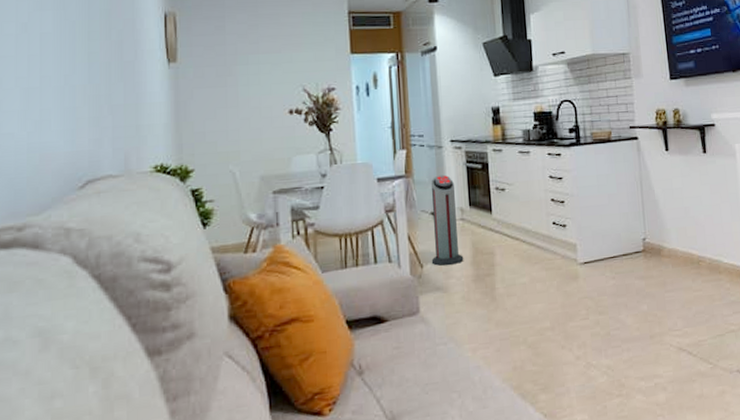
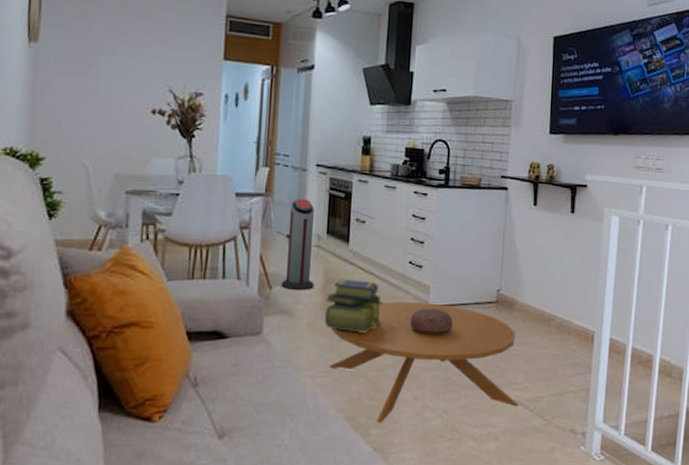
stack of books: none [475,247,534,300] -> present [324,279,383,334]
coffee table: none [486,260,681,388] -> present [329,301,519,423]
decorative bowl: none [562,265,605,292] -> present [410,308,453,334]

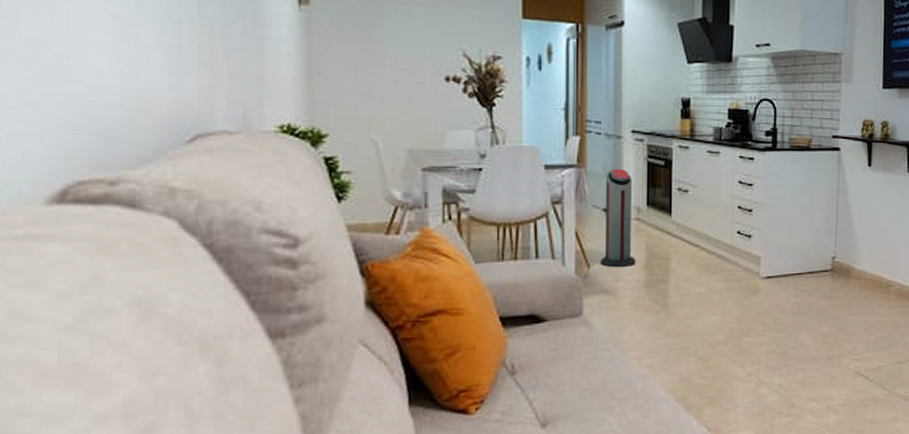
stack of books: present [324,279,383,334] -> none [647,253,711,310]
coffee table: present [329,301,519,423] -> none [656,274,858,402]
decorative bowl: present [410,308,453,334] -> none [741,279,787,307]

